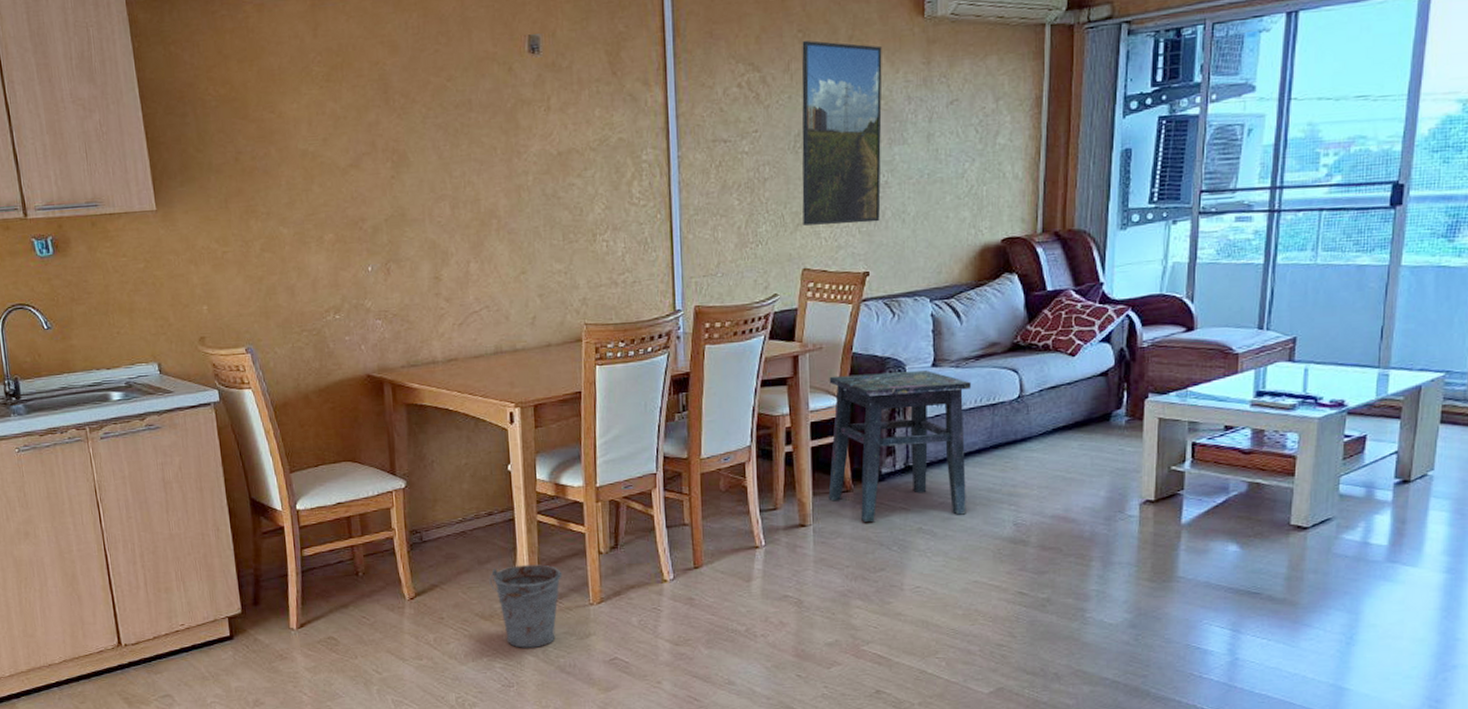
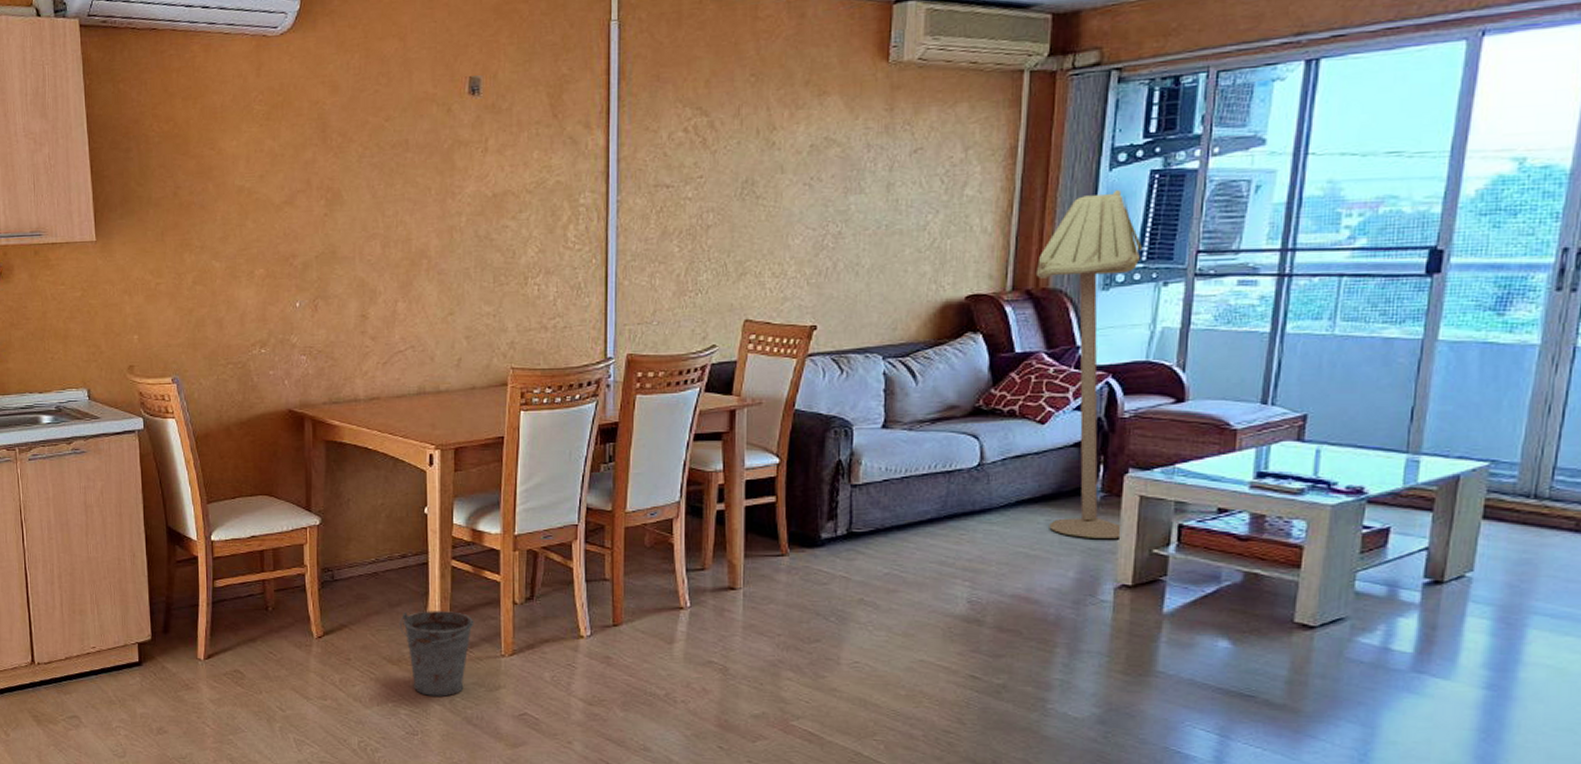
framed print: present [801,40,882,226] -> none [747,84,841,275]
side table: present [828,370,972,522] -> none [761,432,926,589]
floor lamp: none [1062,135,1155,460] -> present [1035,189,1143,538]

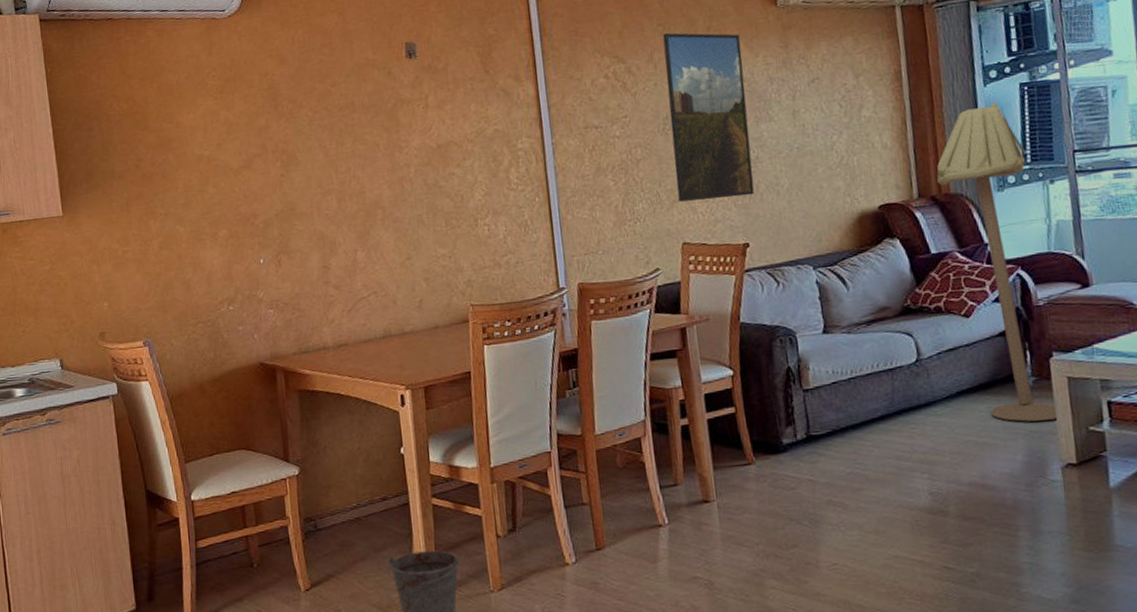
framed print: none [747,84,841,275] -> present [662,32,754,202]

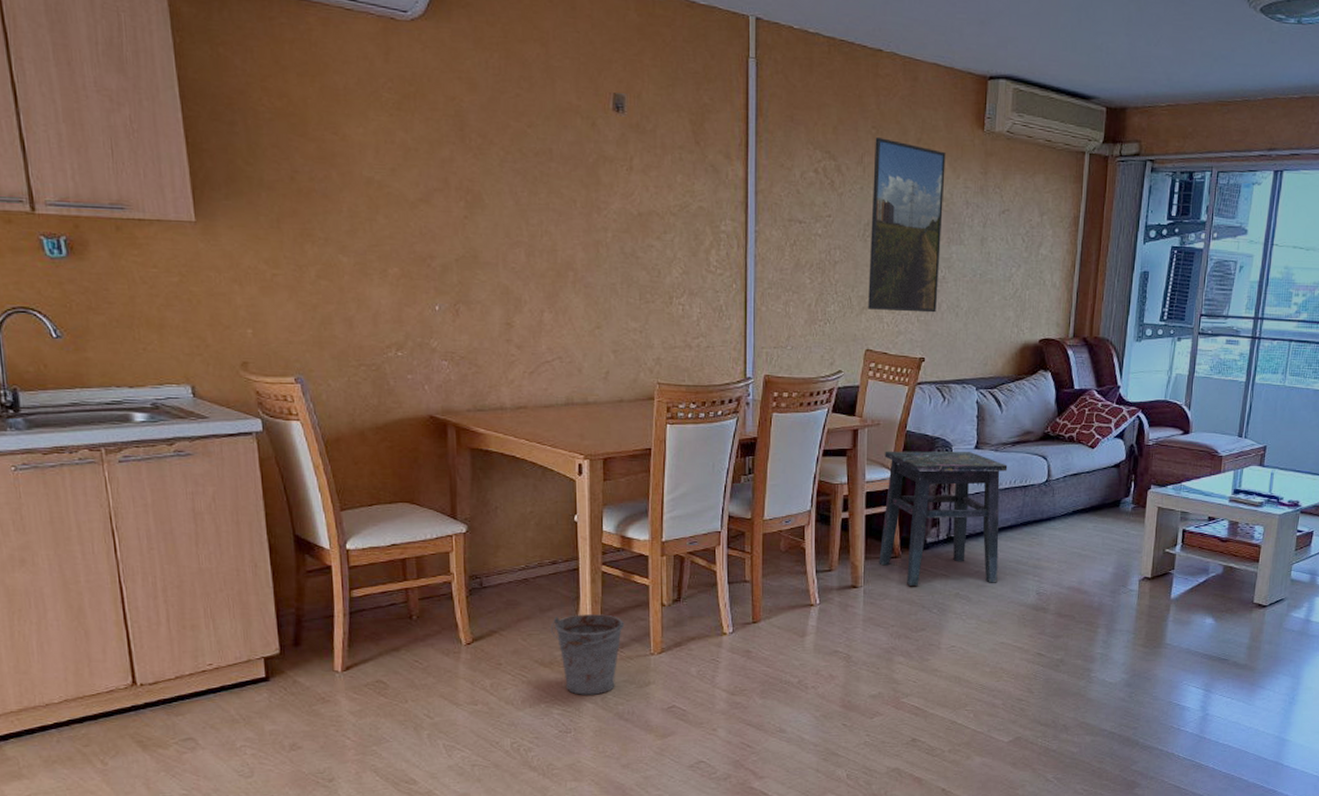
side table: none [719,337,877,496] -> present [879,451,1008,586]
floor lamp: present [936,102,1058,422] -> none [1090,260,1165,541]

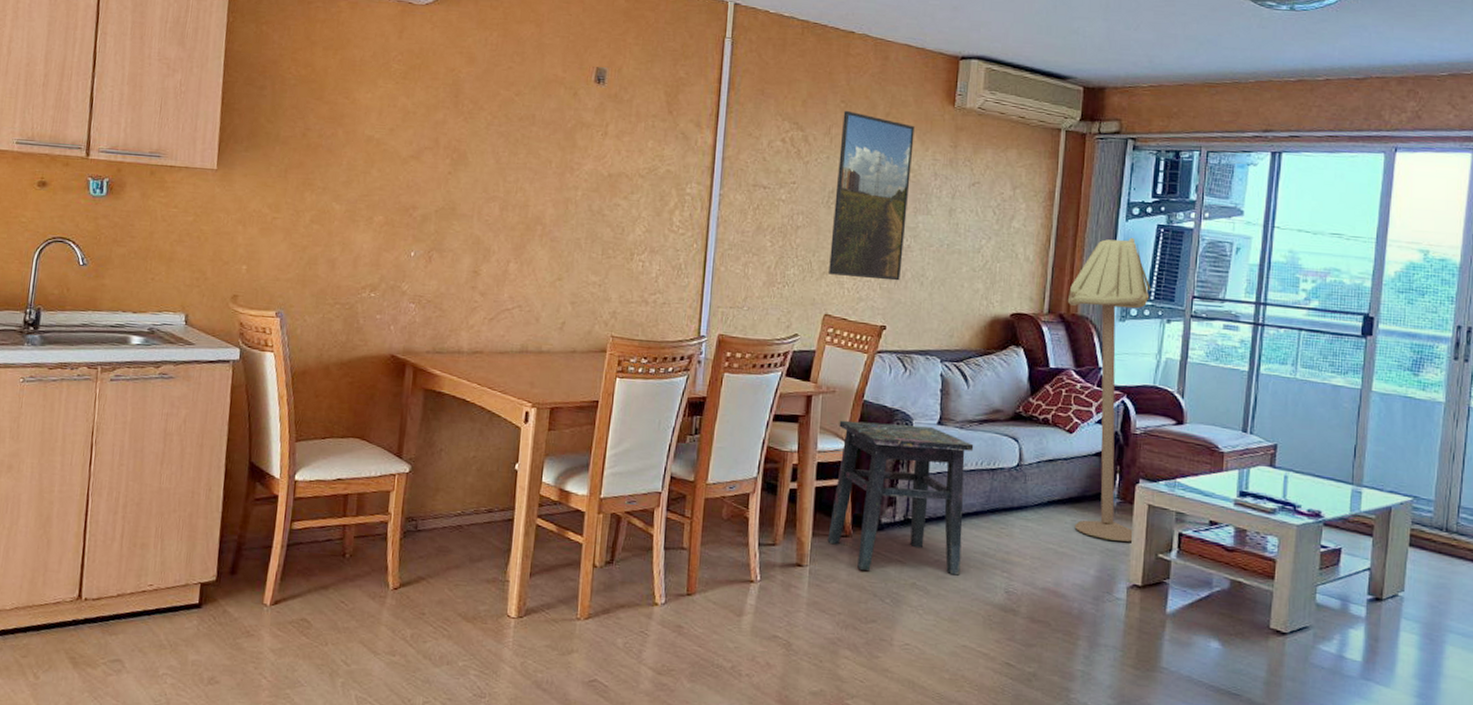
bucket: present [550,614,625,695] -> none [478,567,554,658]
floor lamp: none [1090,260,1165,541] -> present [1067,237,1152,542]

